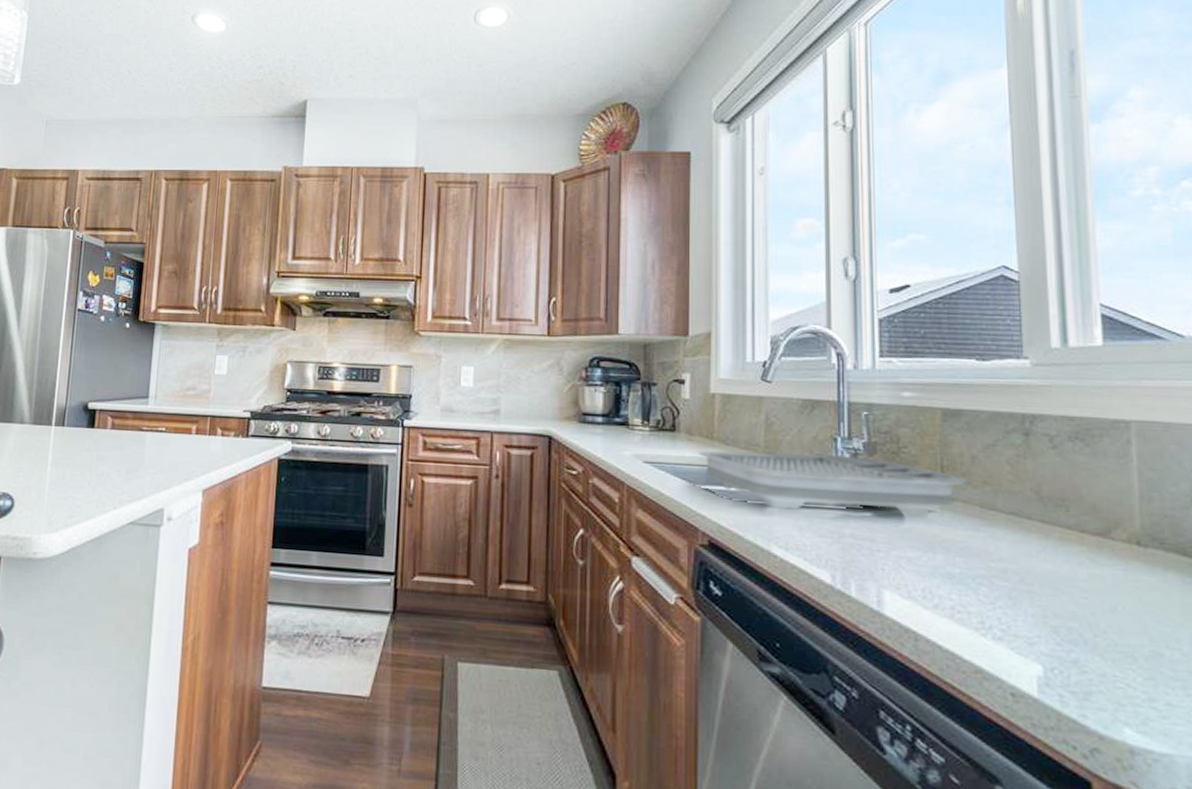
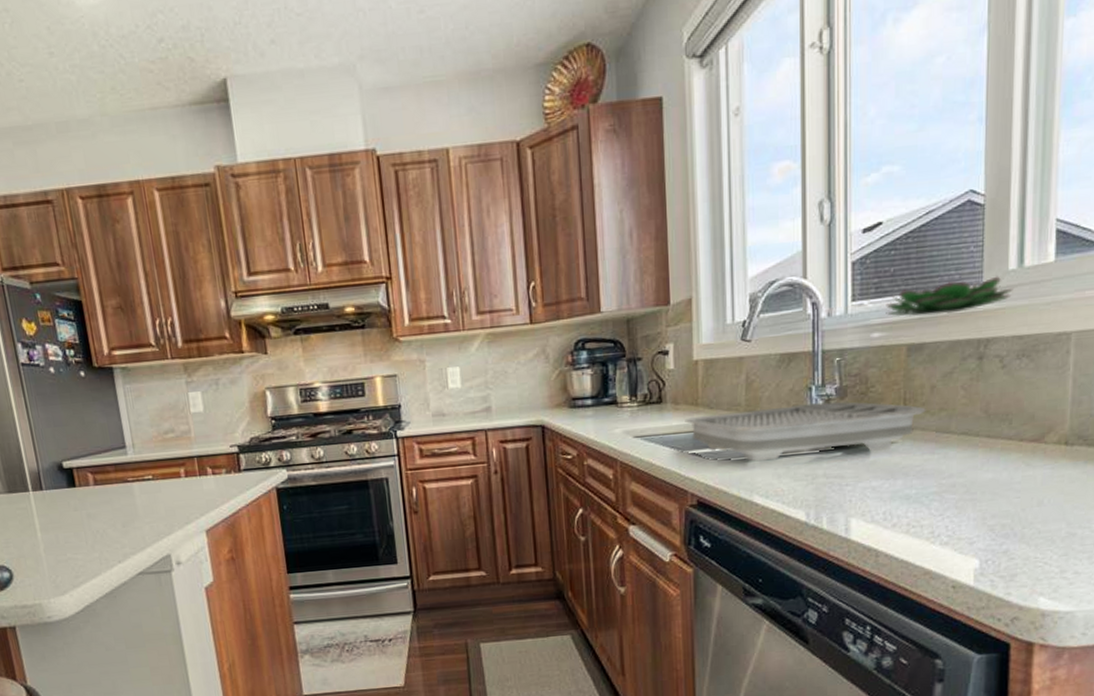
succulent plant: none [917,351,1058,384] -> present [886,276,1013,317]

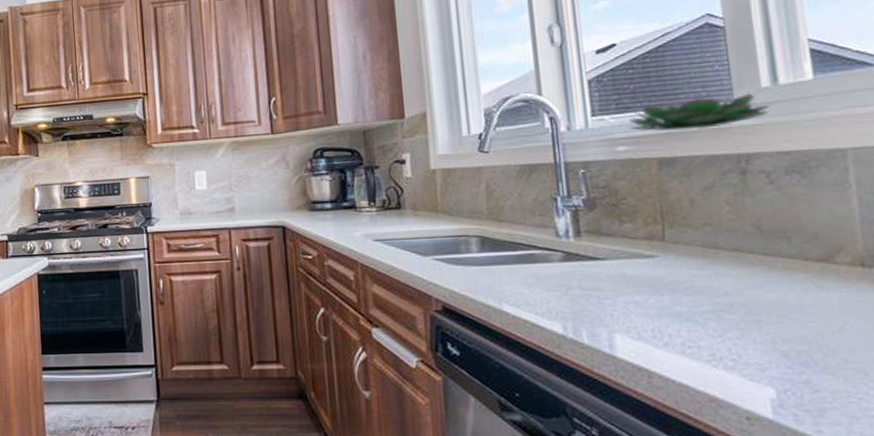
dish rack: present [685,401,926,462] -> none [425,212,688,270]

